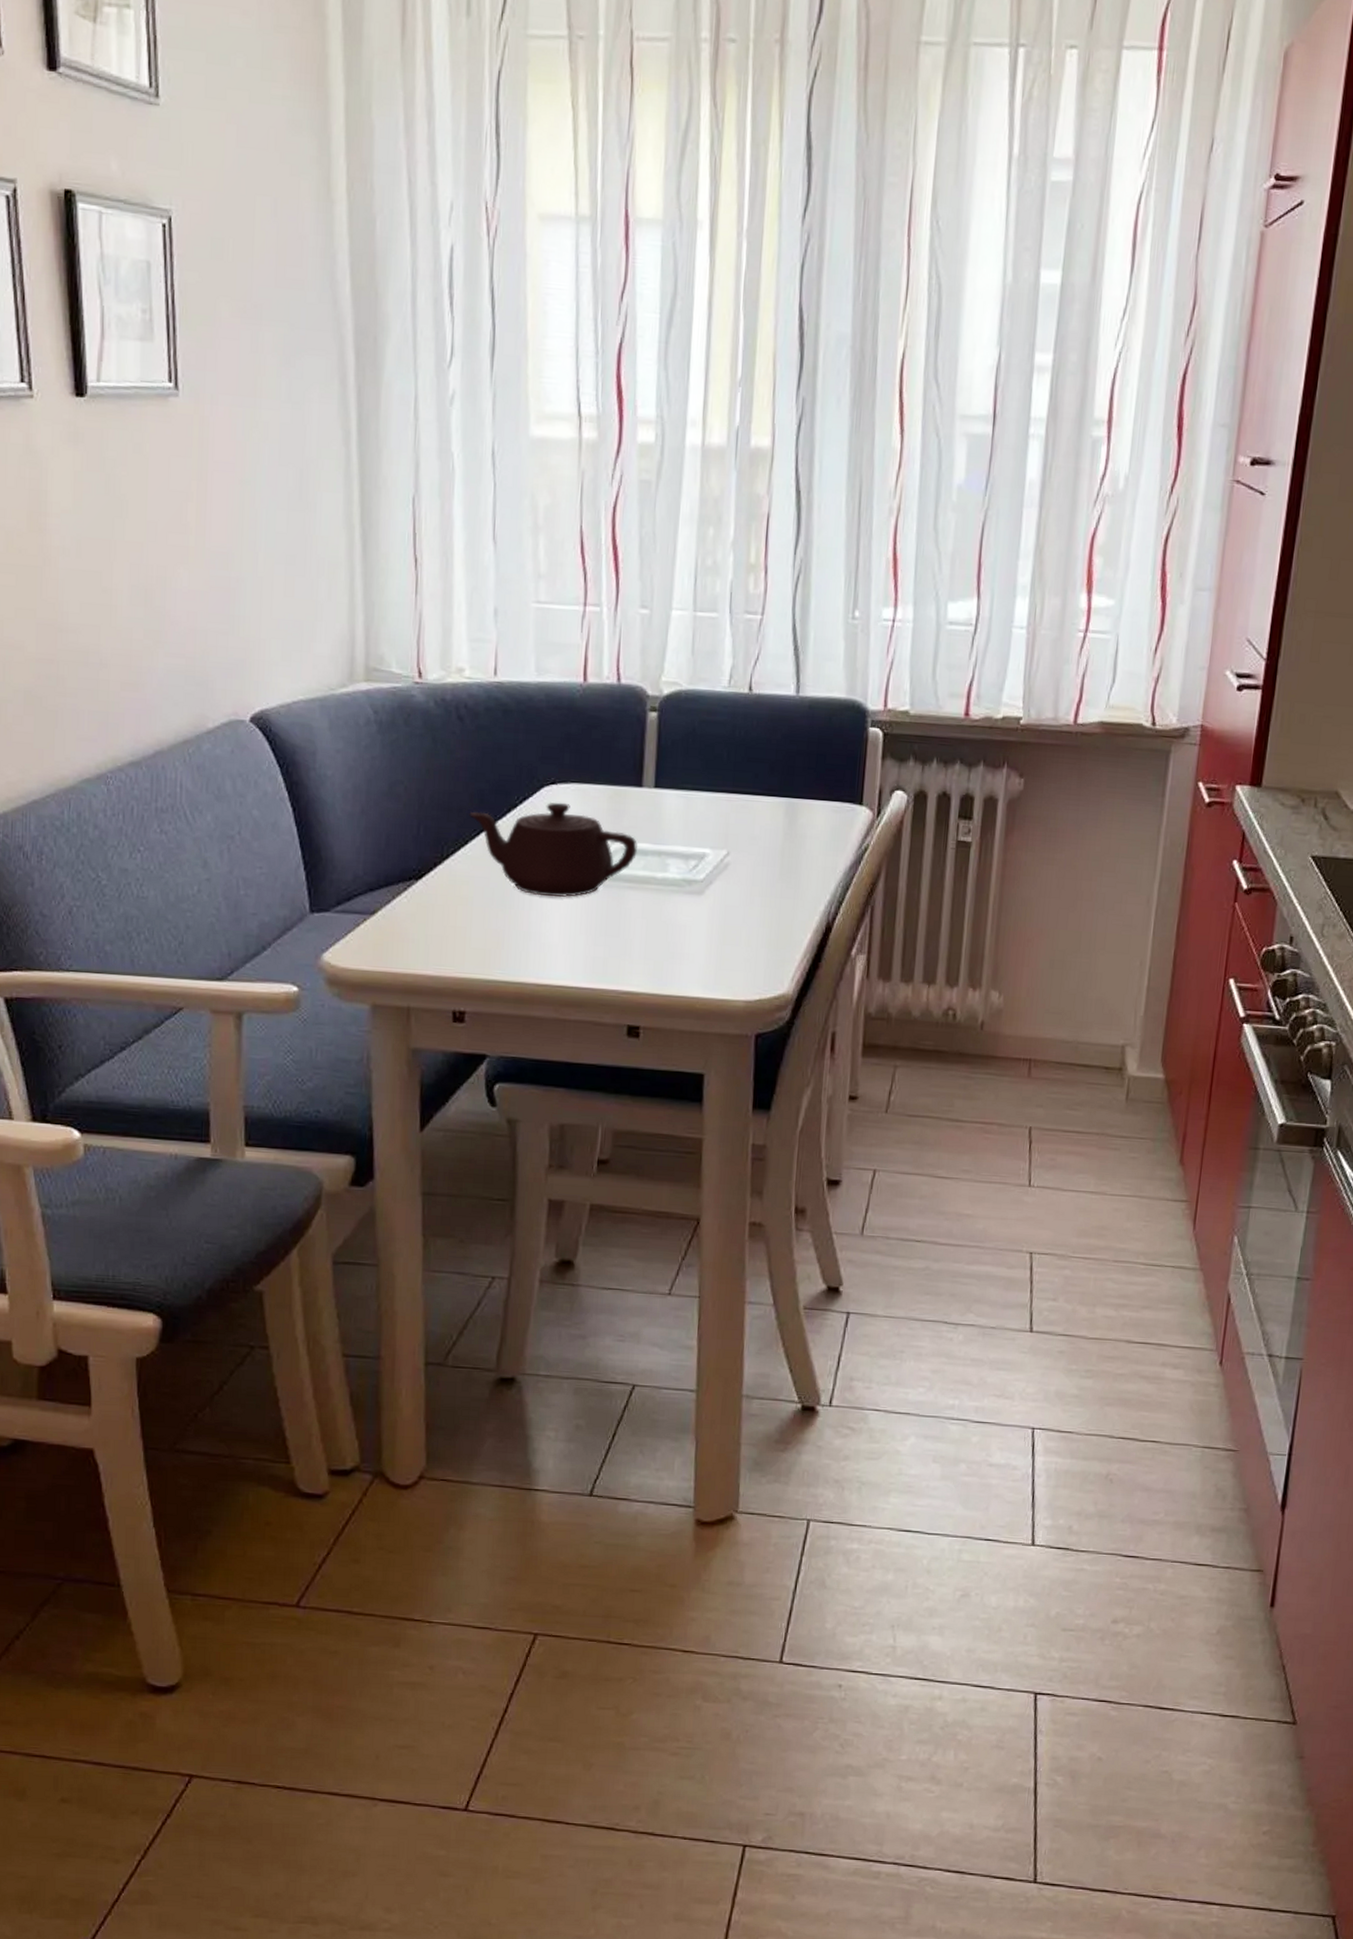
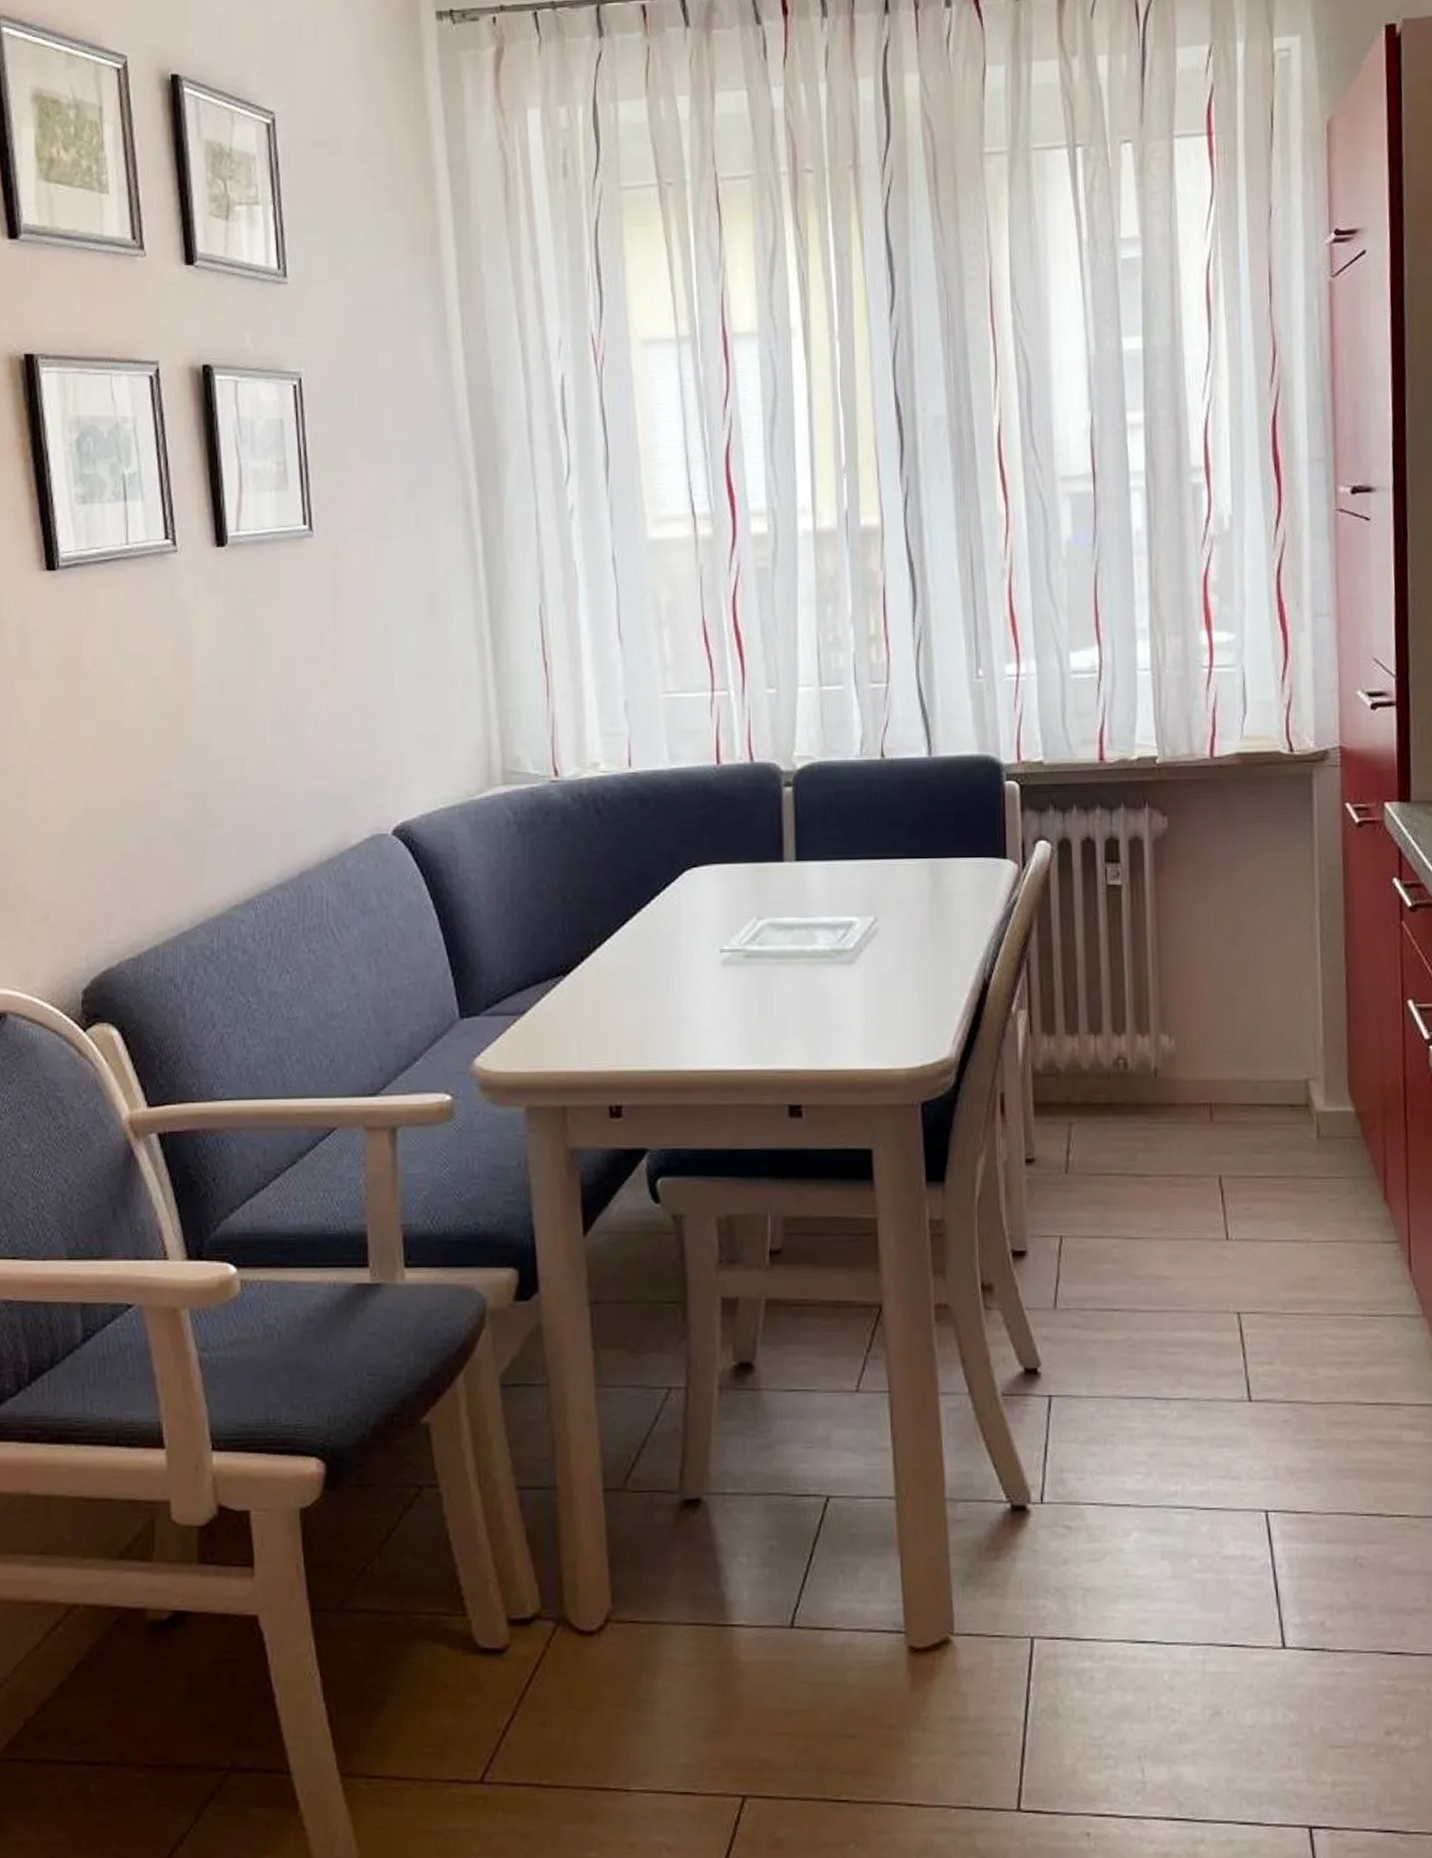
teapot: present [469,801,638,897] -> none [613,884,785,980]

